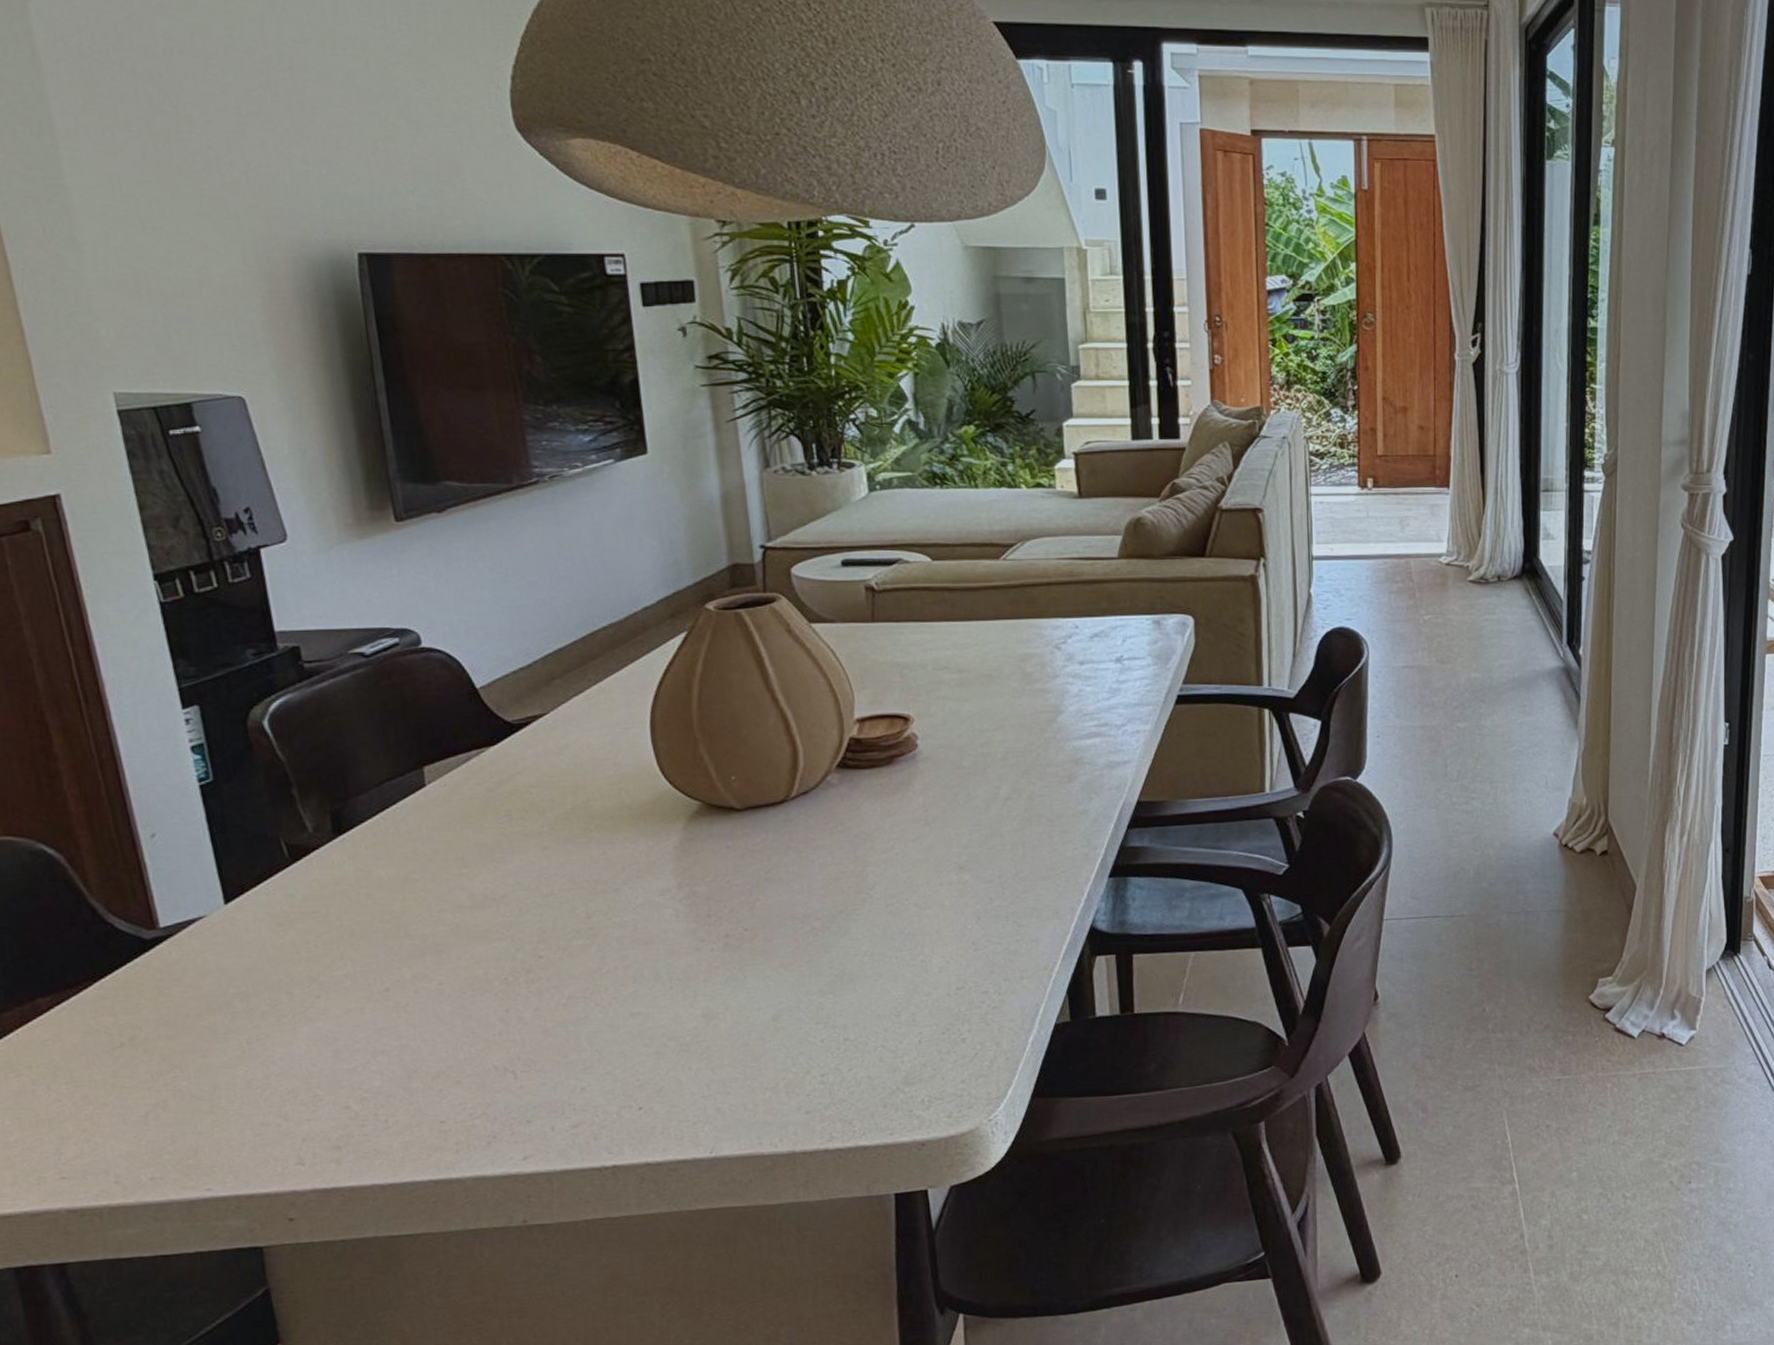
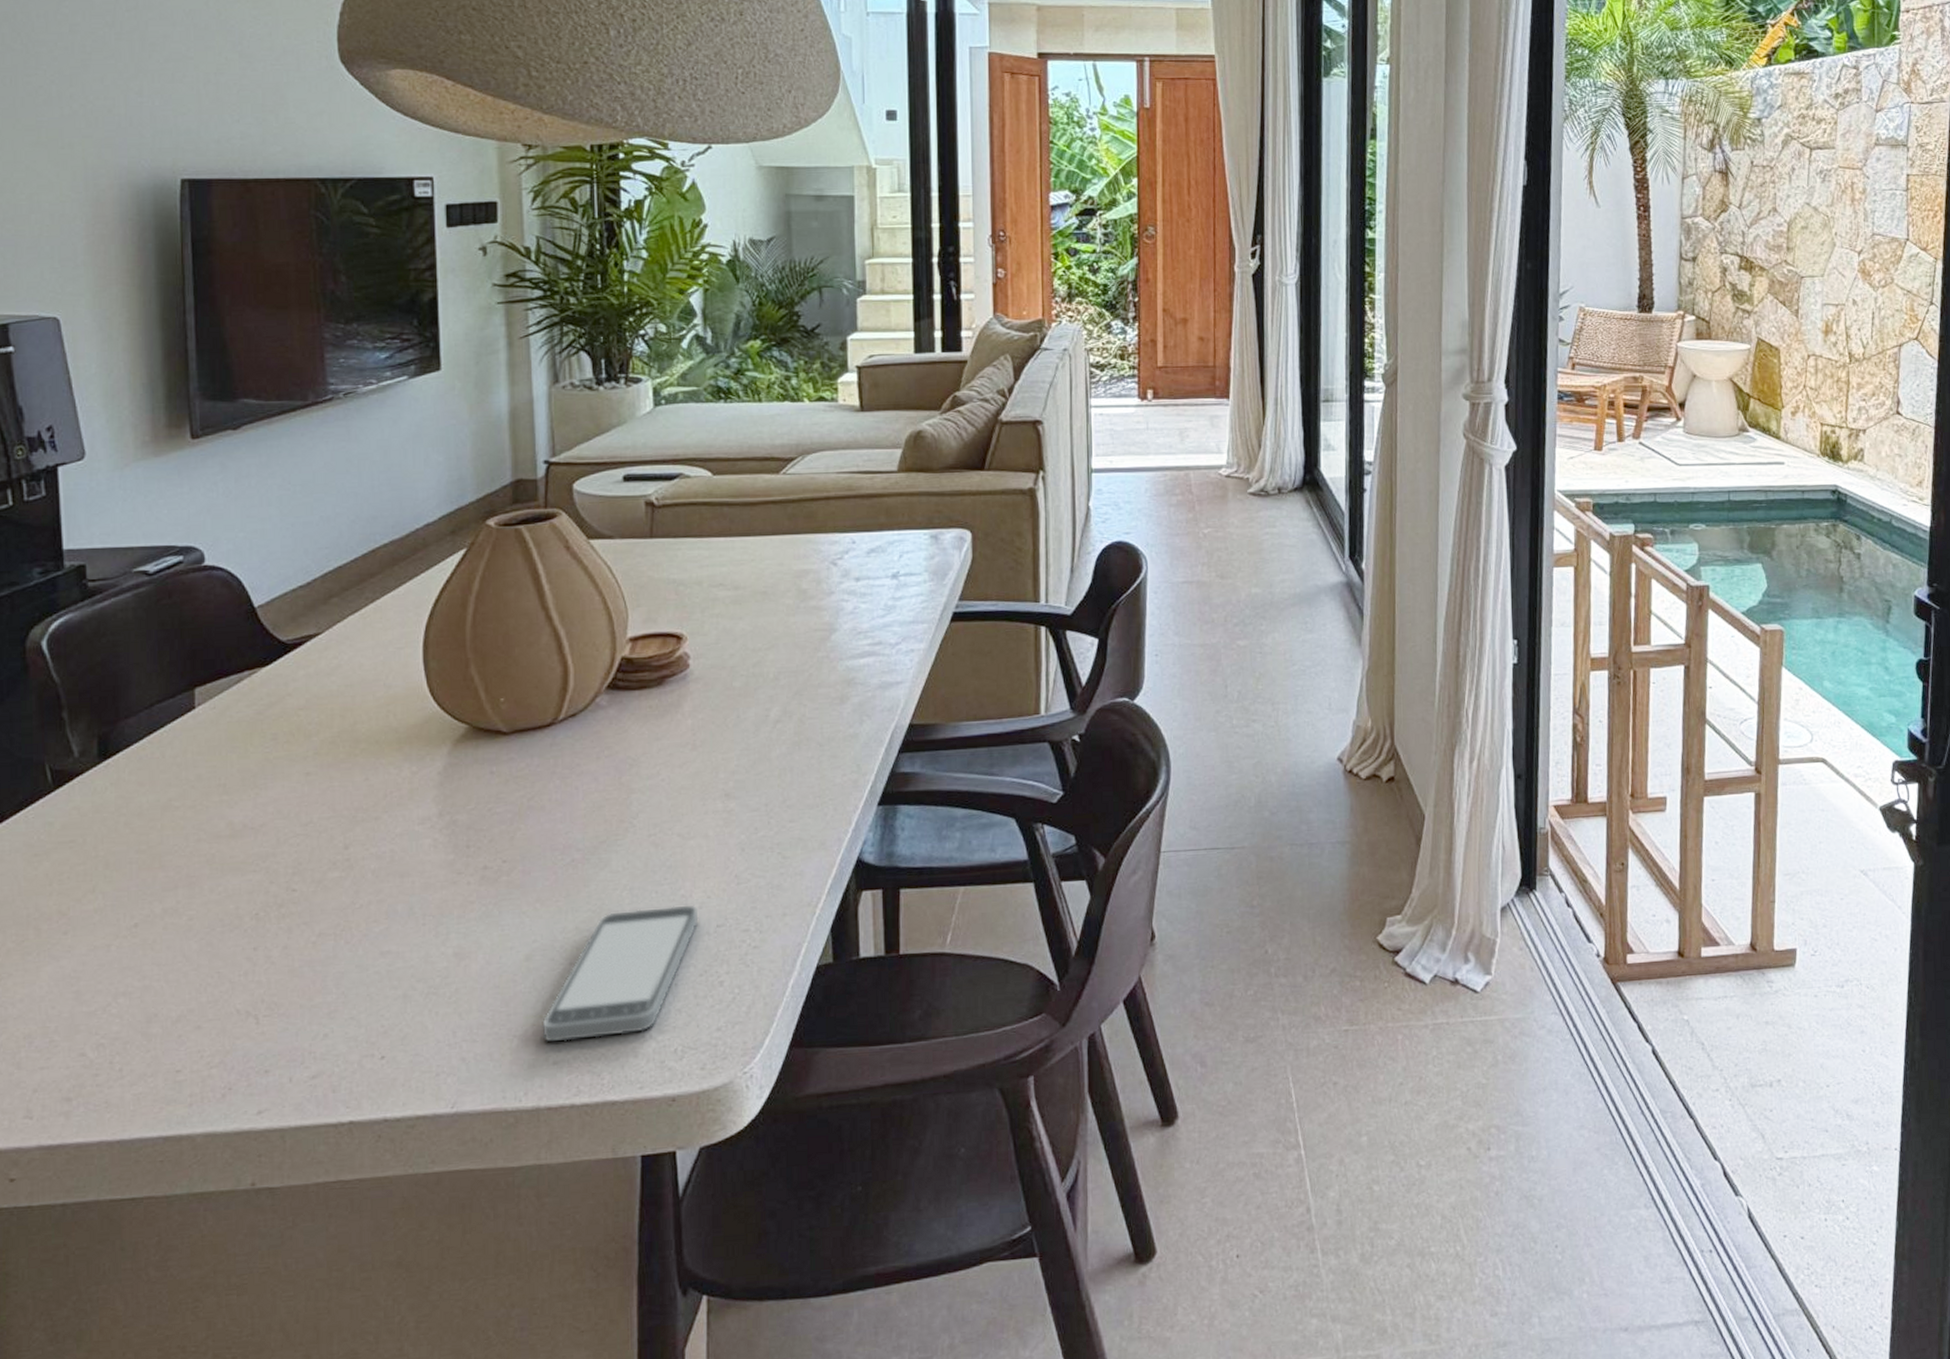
smartphone: none [792,969,939,1093] -> present [542,904,699,1041]

